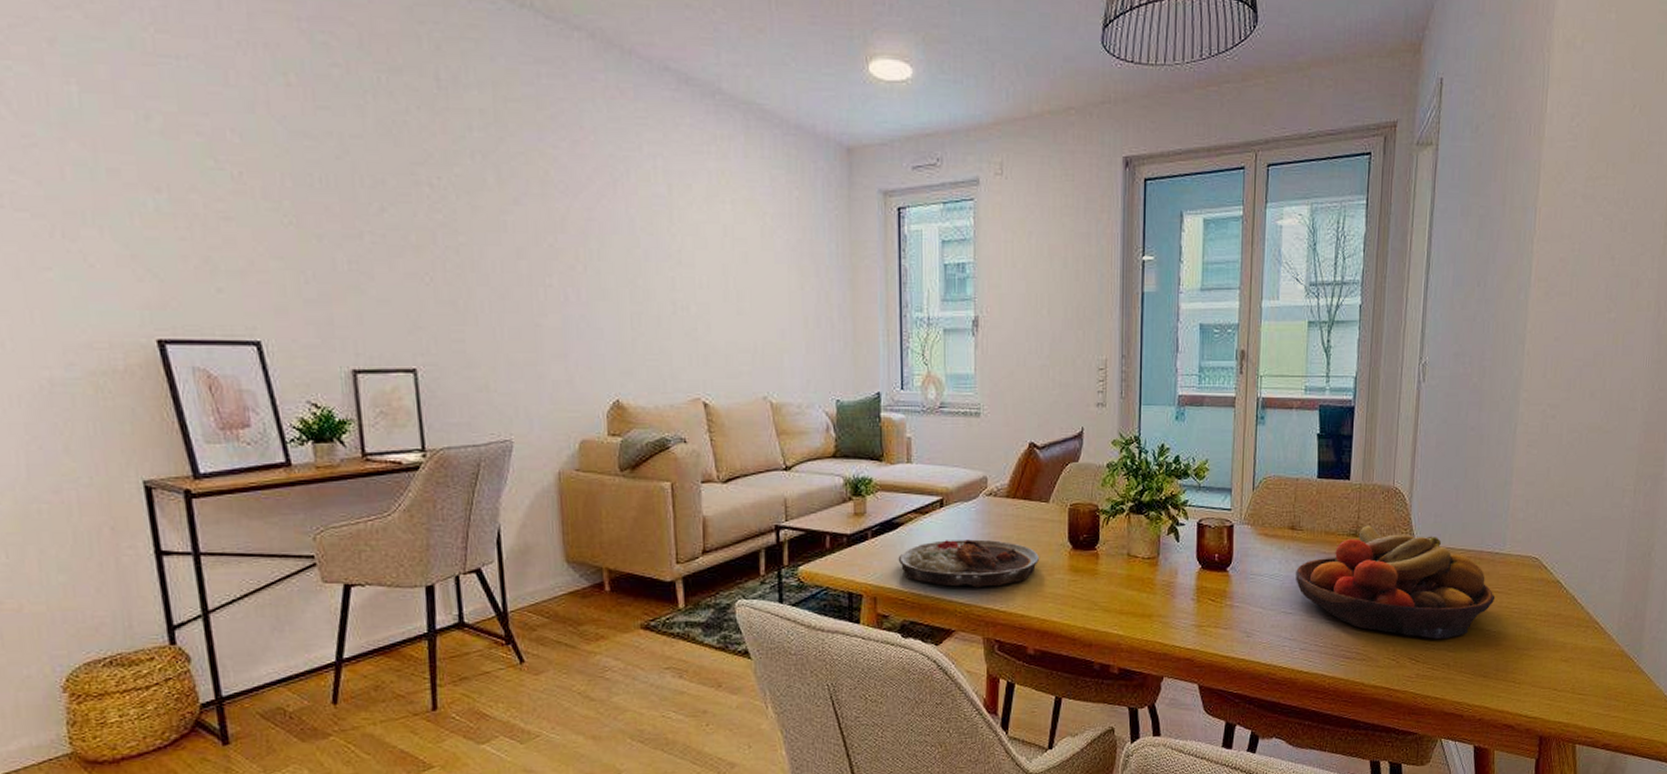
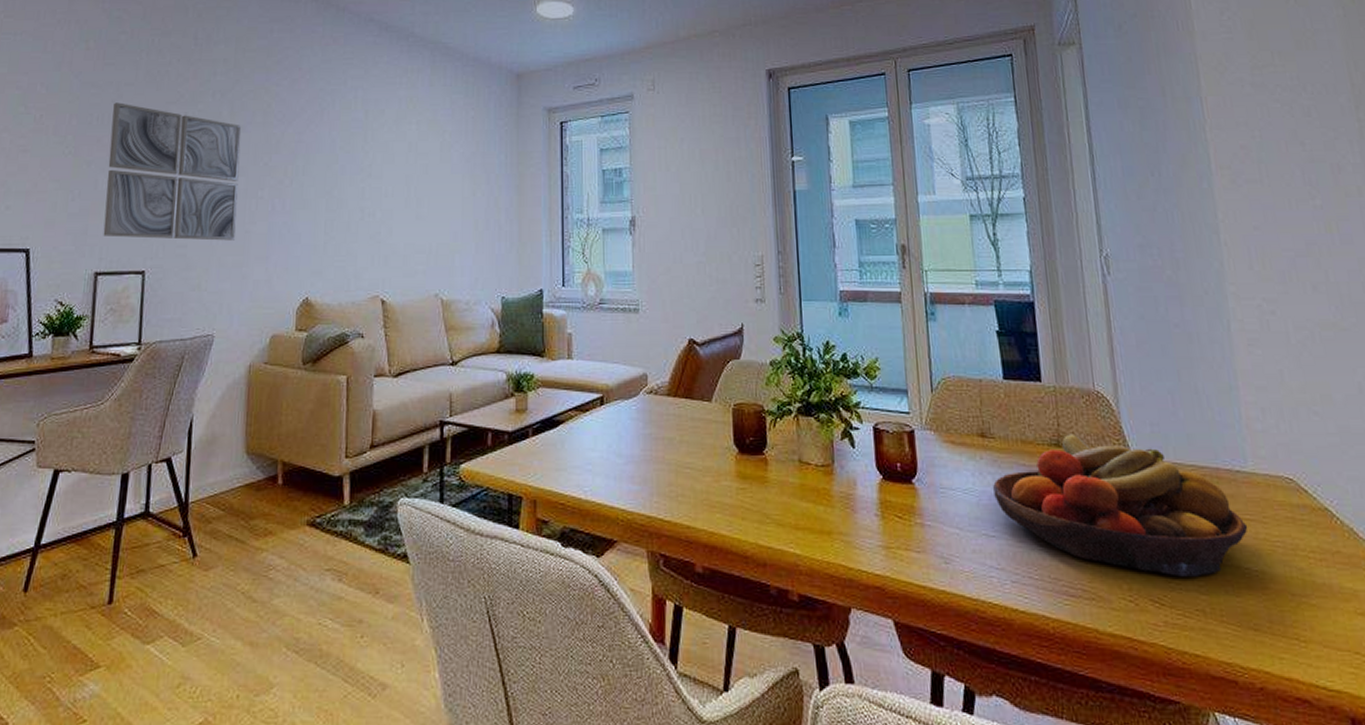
wall art: none [339,160,523,335] -> present [103,102,242,241]
plate: present [898,539,1039,588] -> none [558,440,704,493]

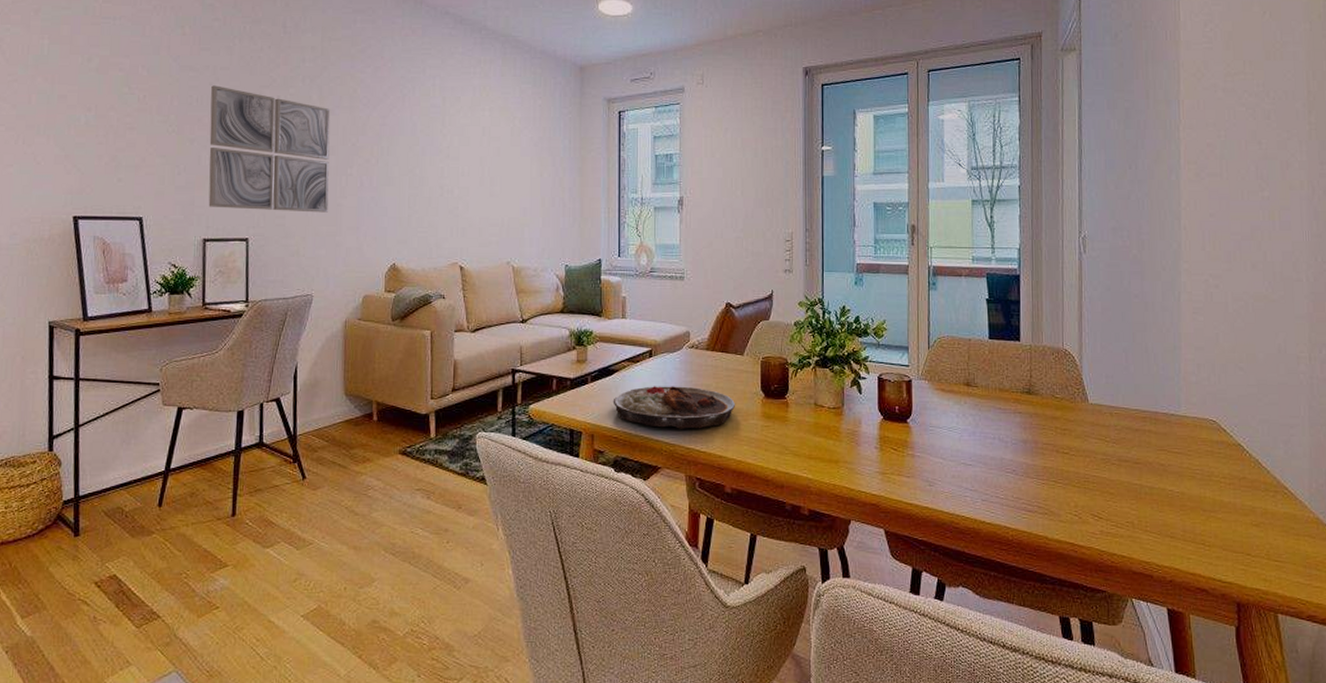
plate: none [558,440,704,493] -> present [613,386,735,429]
fruit bowl: present [993,434,1248,577] -> none [973,384,1175,496]

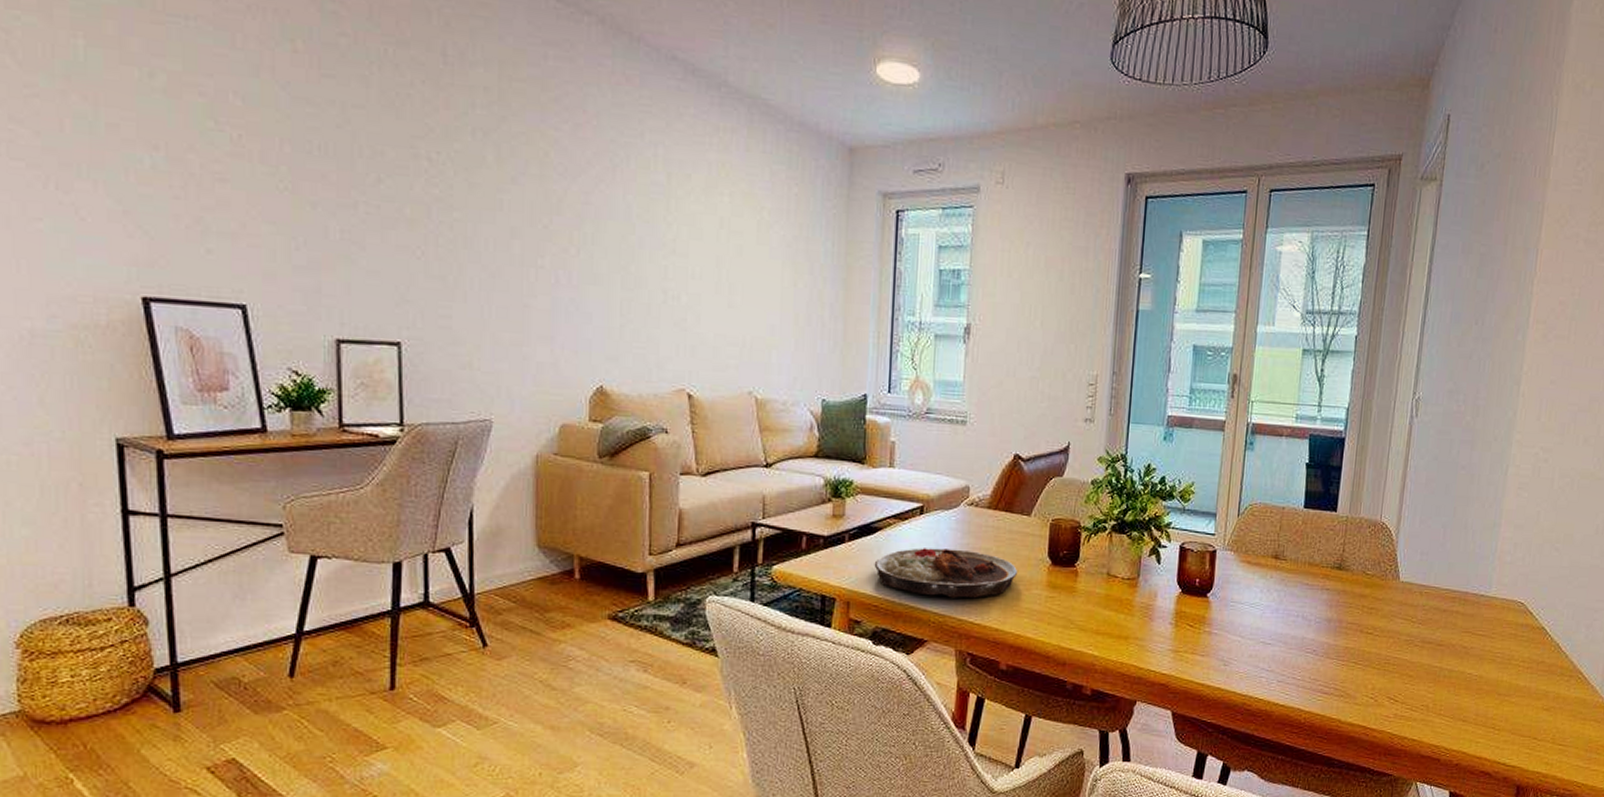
wall art: present [208,85,331,213] -> none [340,129,513,315]

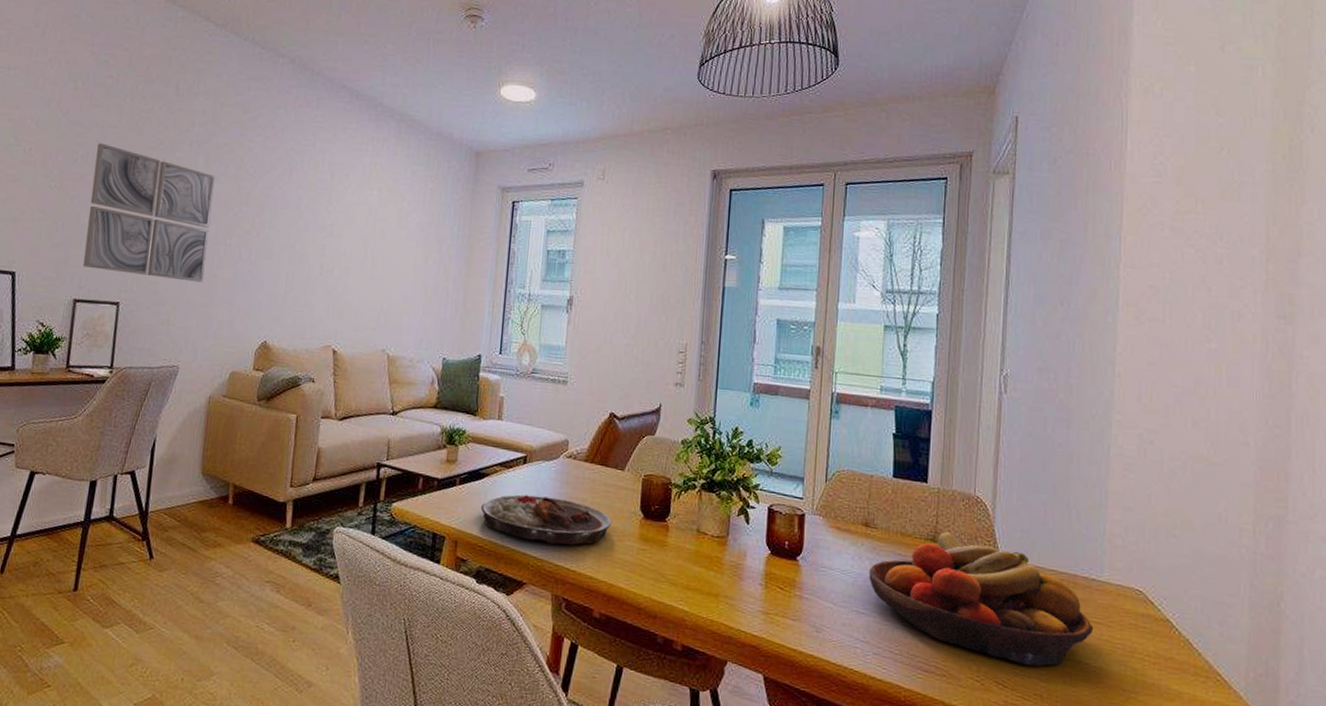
wall art: none [340,129,513,315] -> present [82,143,216,283]
fruit bowl: none [1276,559,1479,679] -> present [869,531,1094,666]

